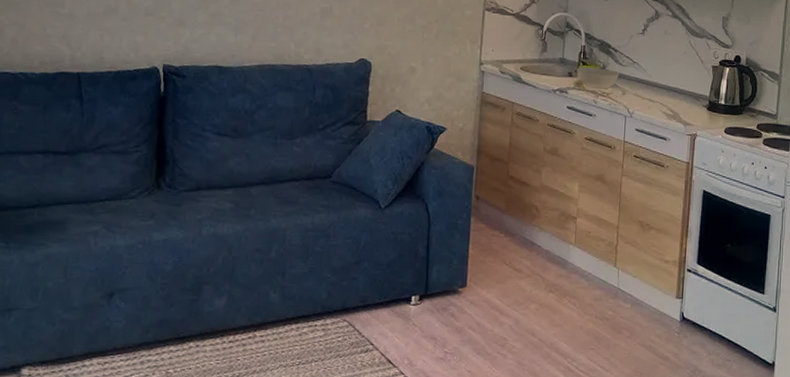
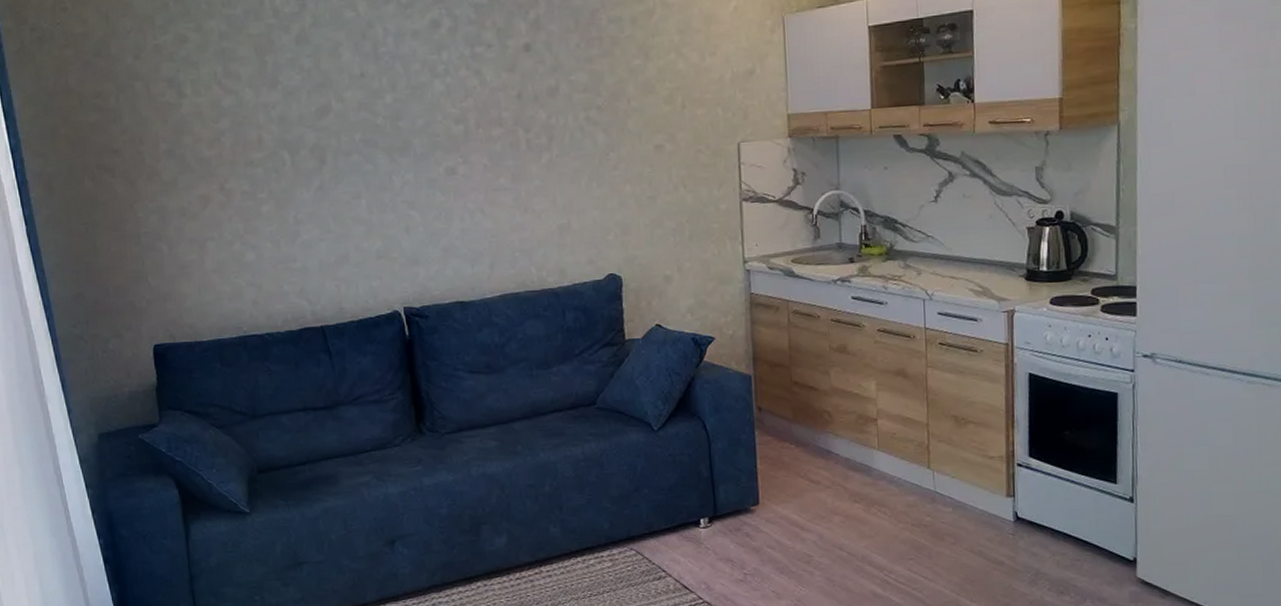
bowl: present [576,67,619,90] -> none [858,248,911,274]

